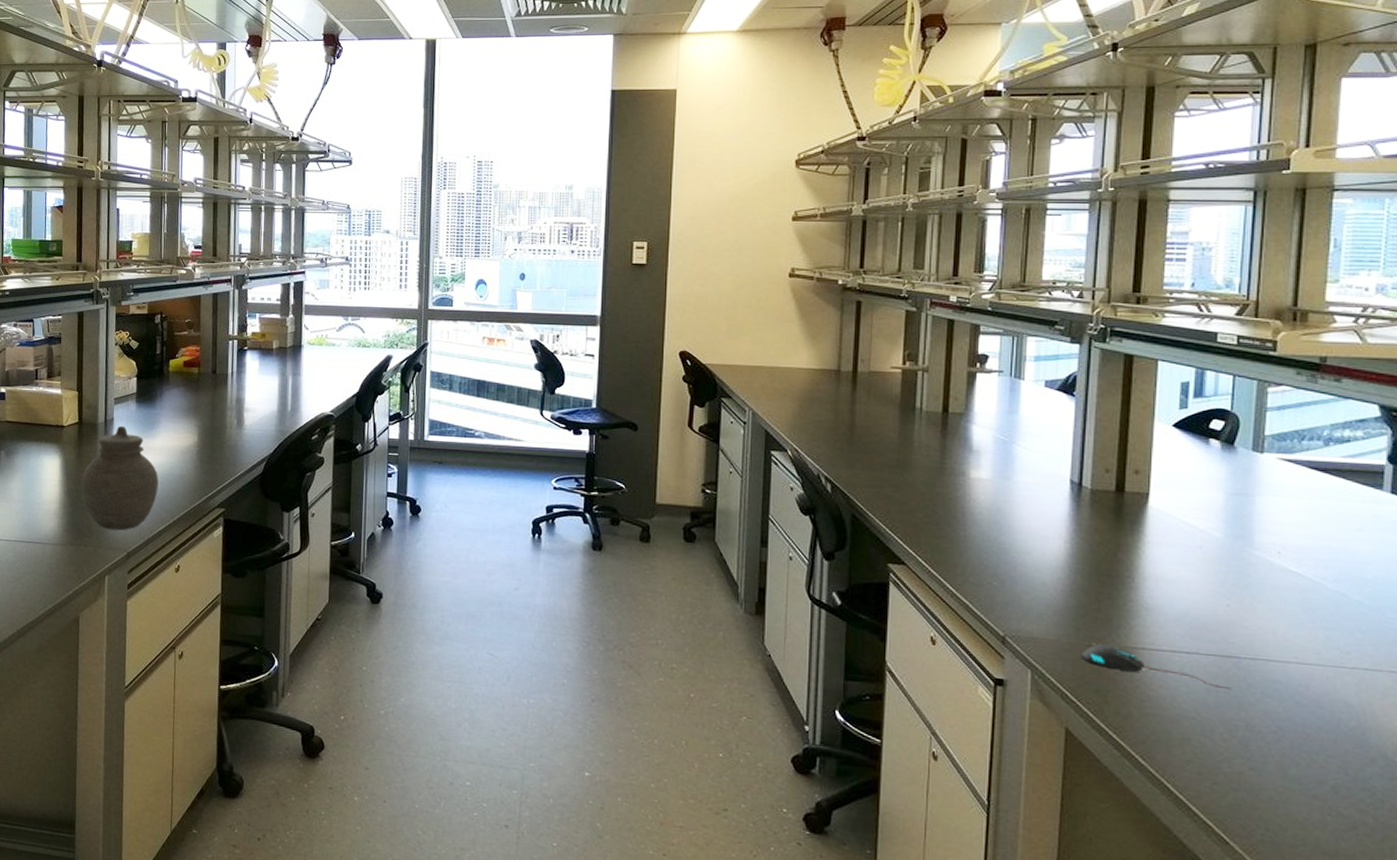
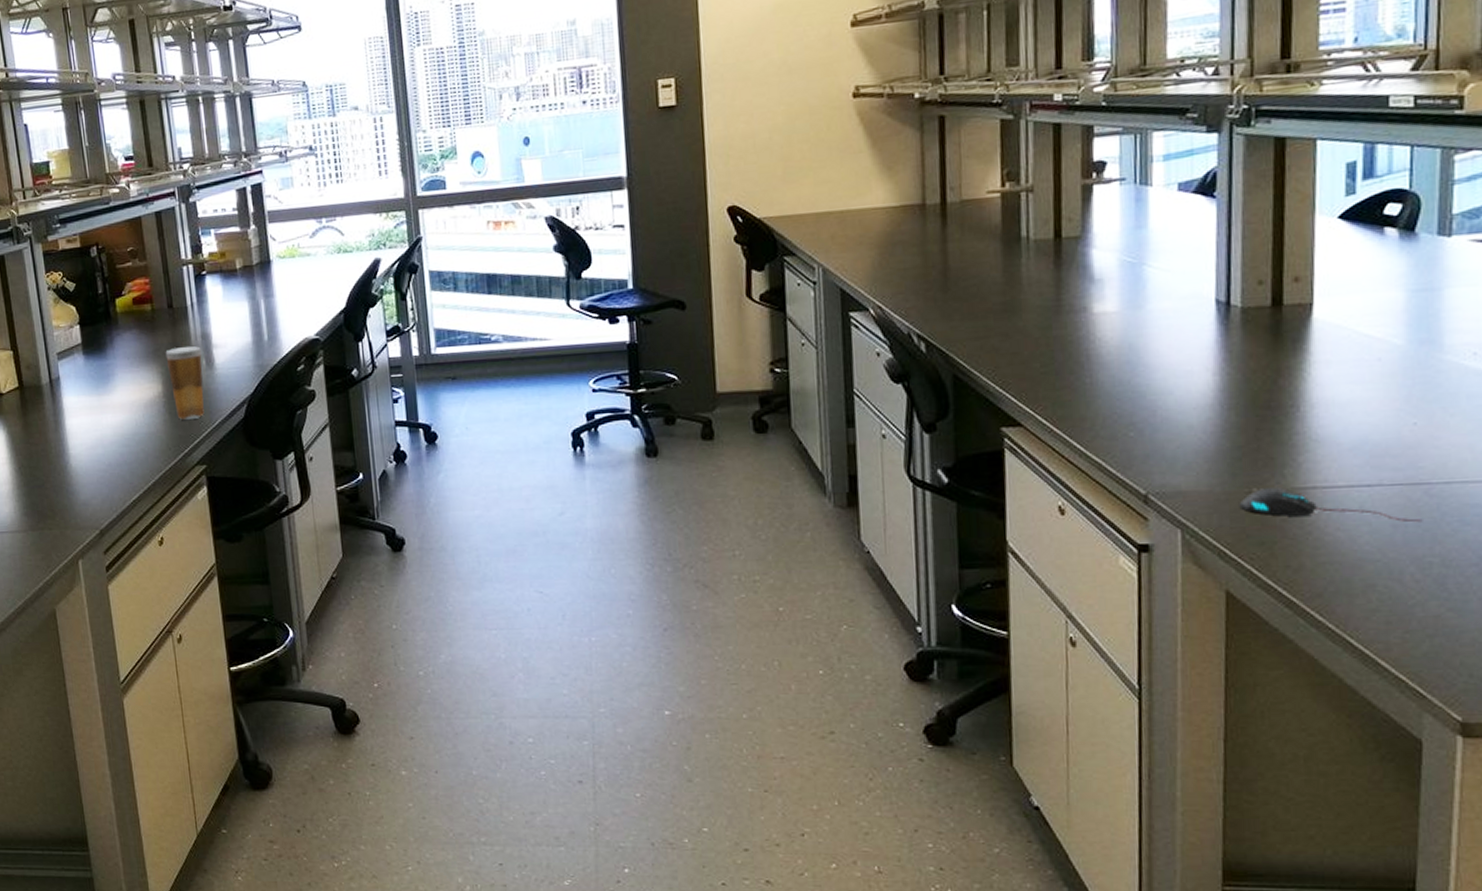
jar: present [81,425,159,531] -> none [33,384,125,507]
beverage cup: none [204,407,234,468] -> present [165,346,204,420]

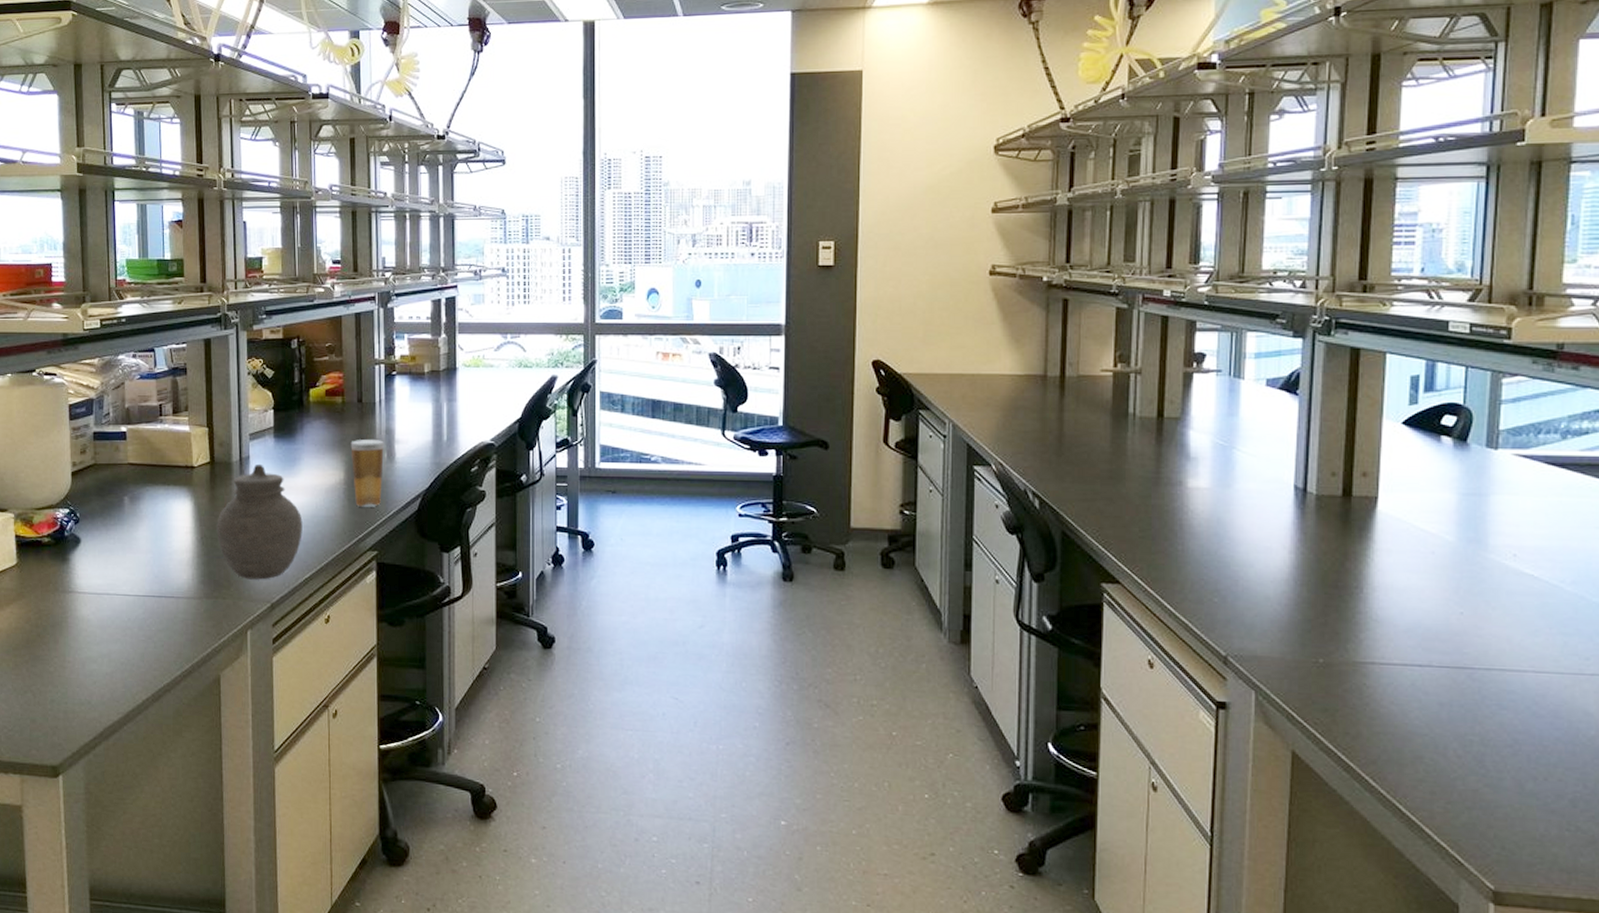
jar: none [33,384,125,507] -> present [216,463,303,580]
mouse: present [1238,488,1423,523] -> none [1306,660,1466,703]

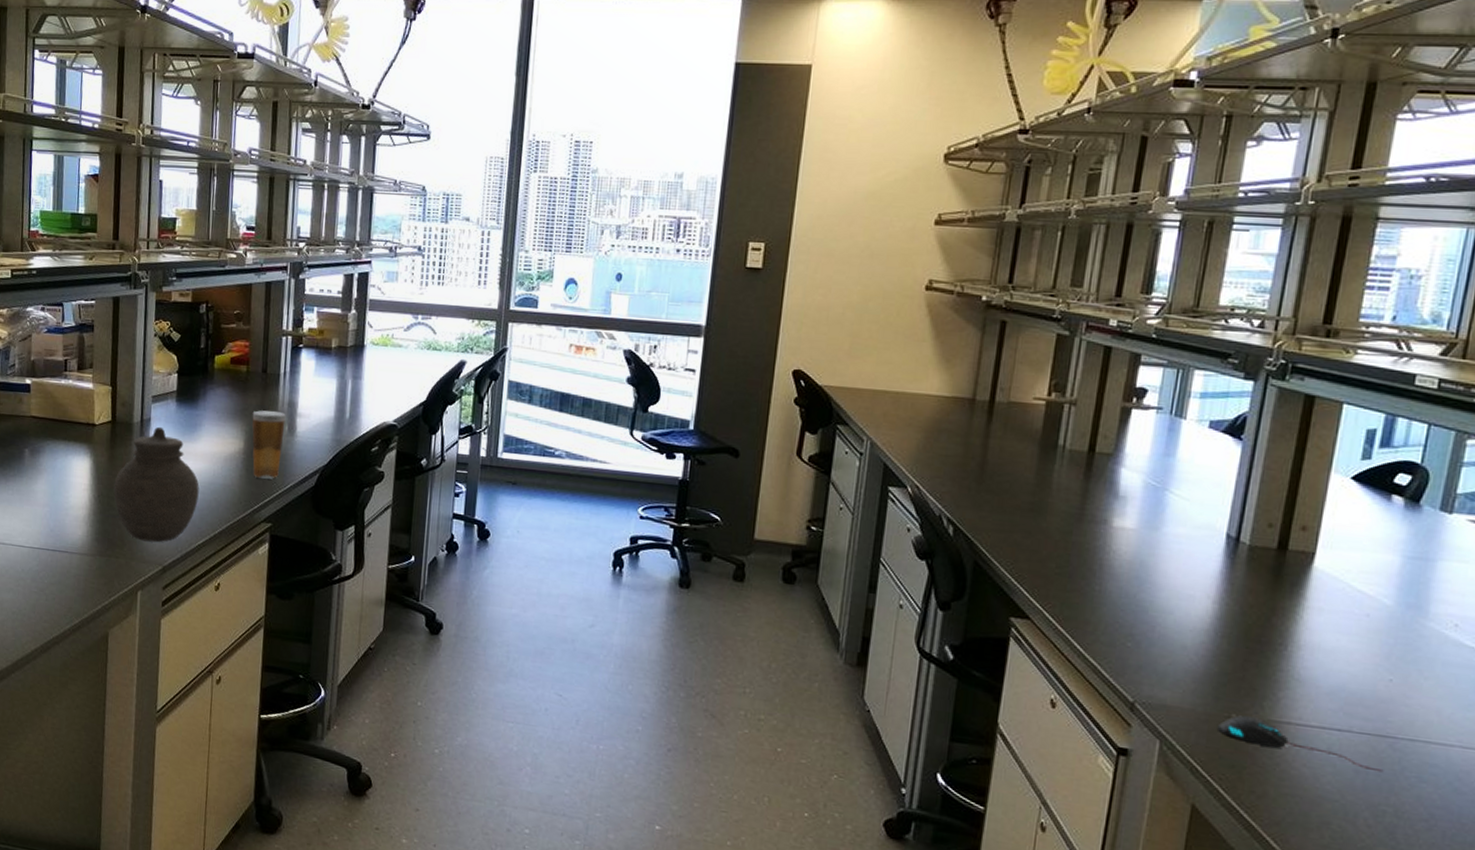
mouse: none [1306,660,1466,703] -> present [1216,715,1384,773]

